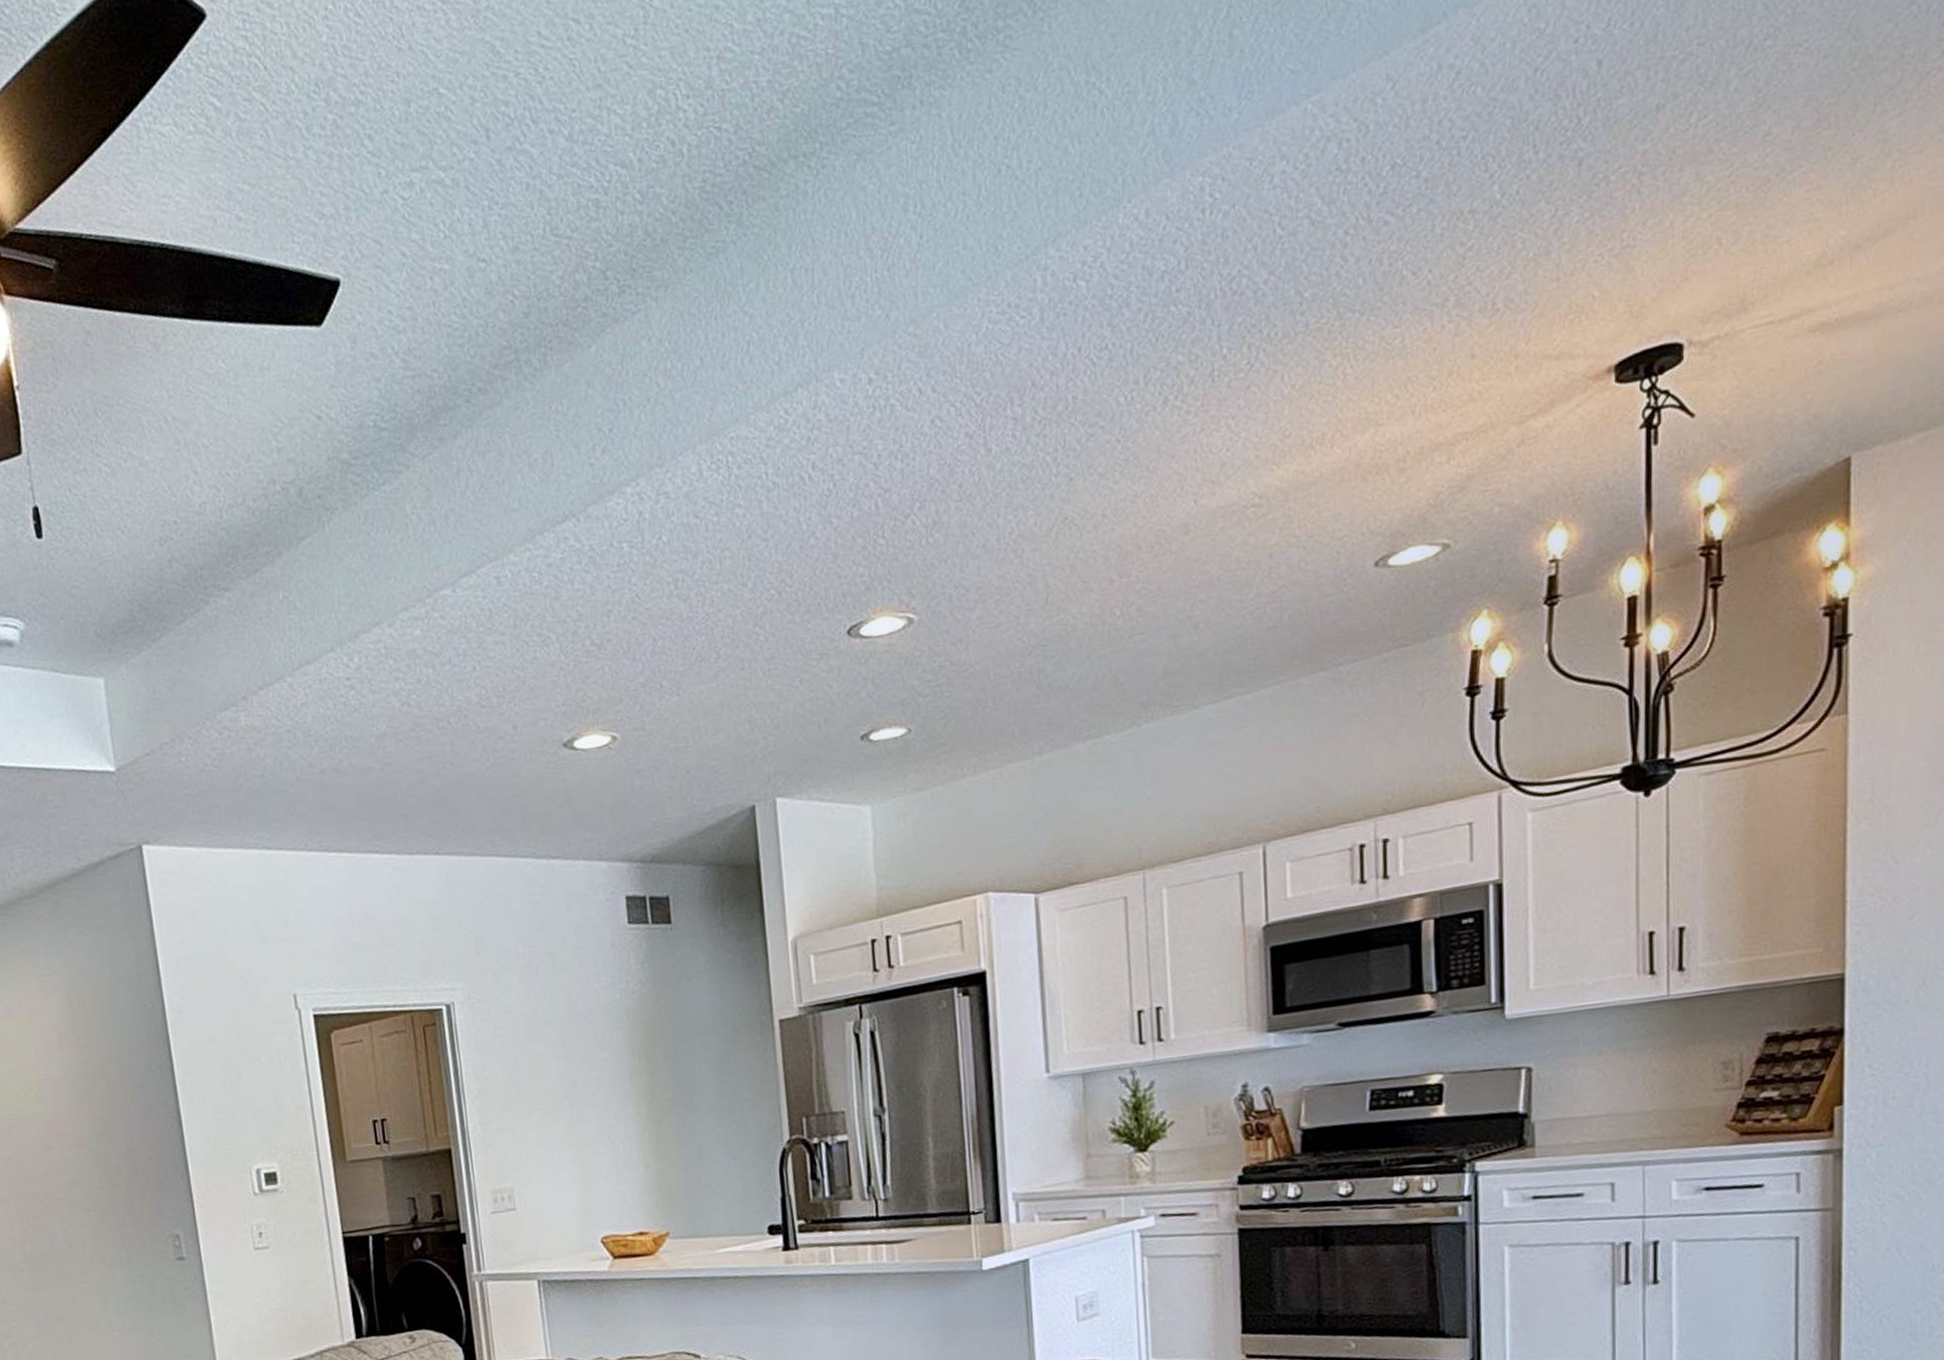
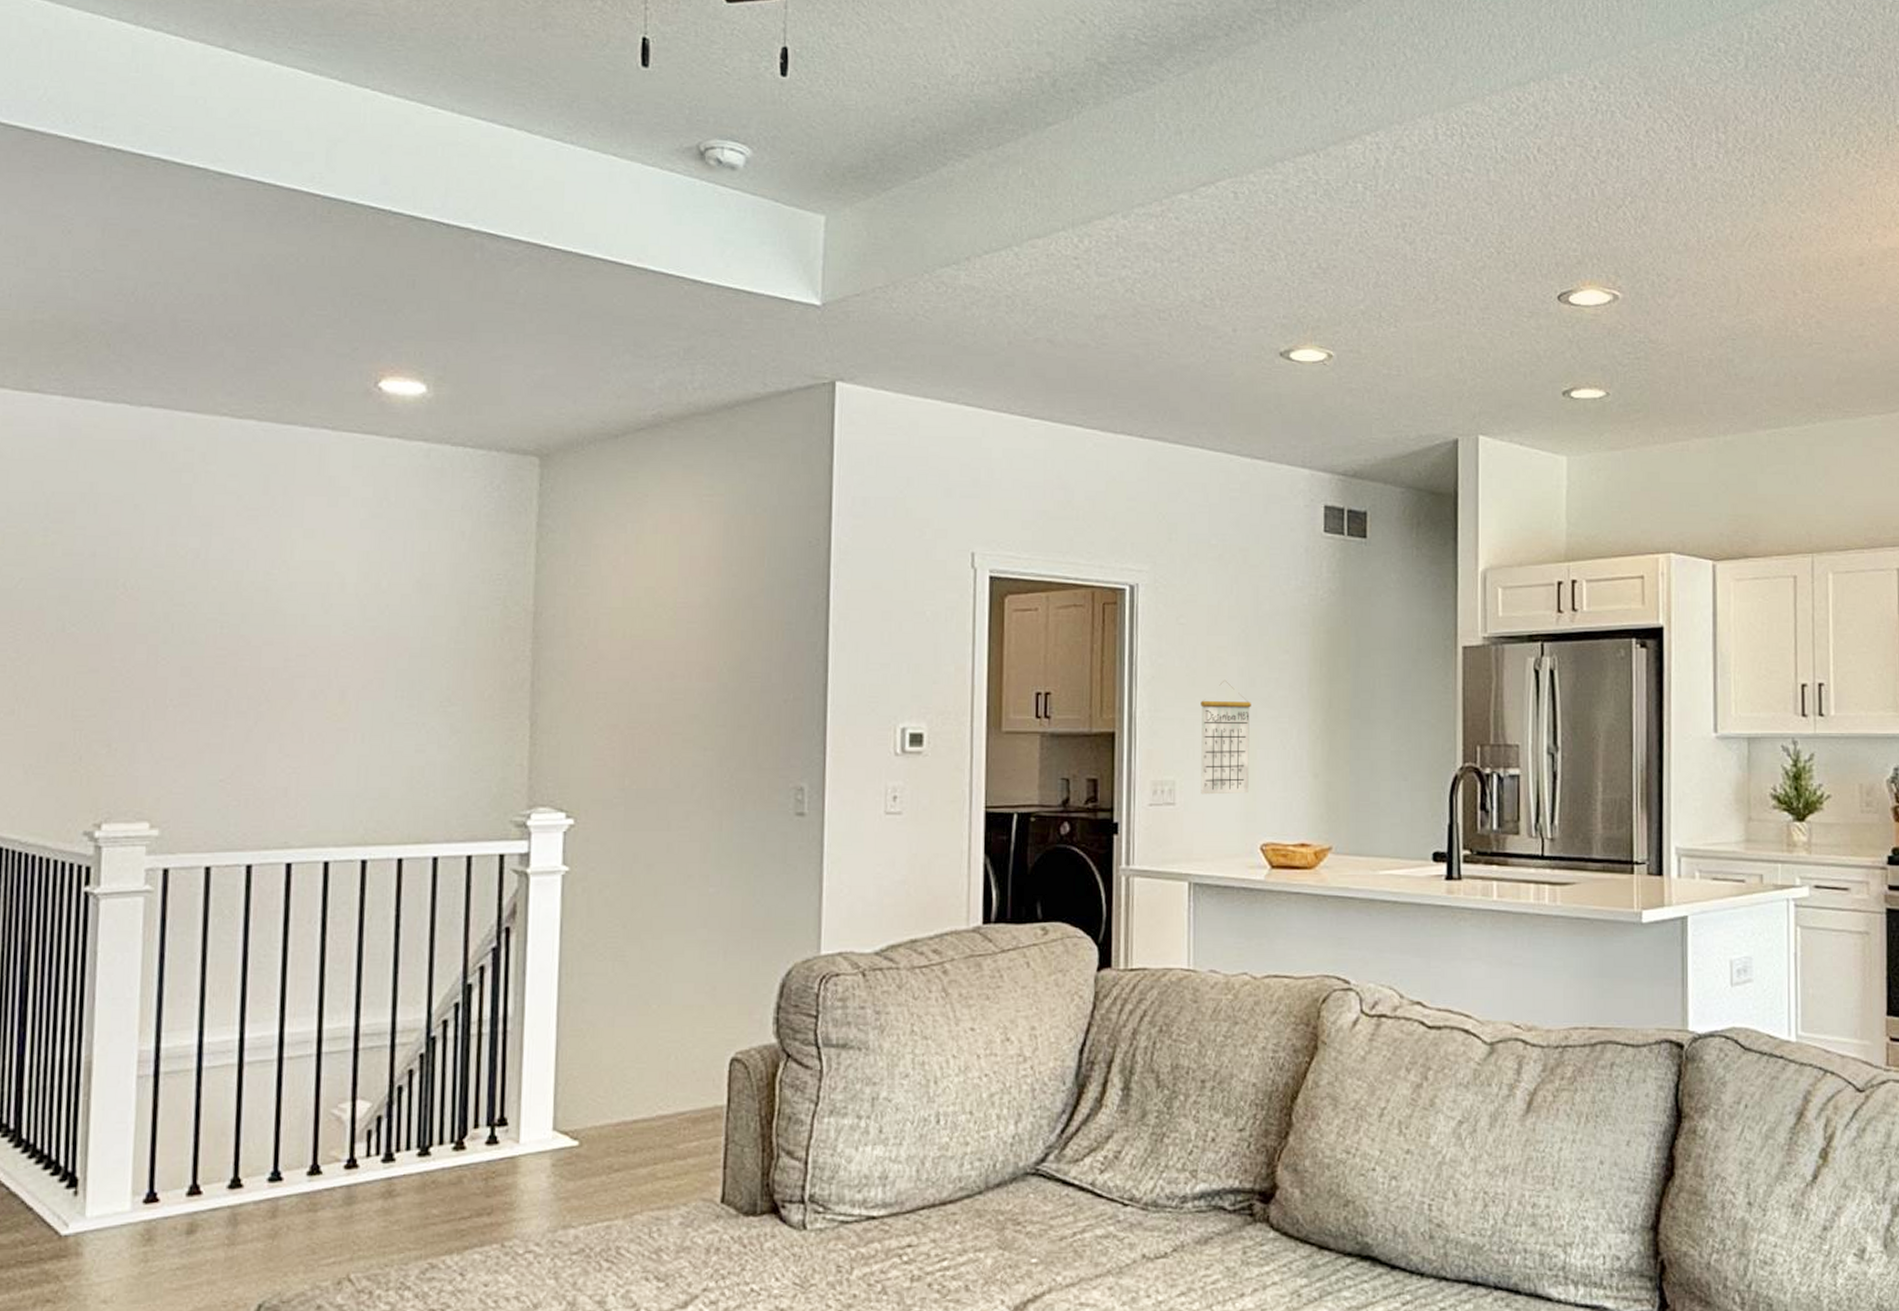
calendar: none [528,1084,584,1198] -> present [1201,679,1251,795]

